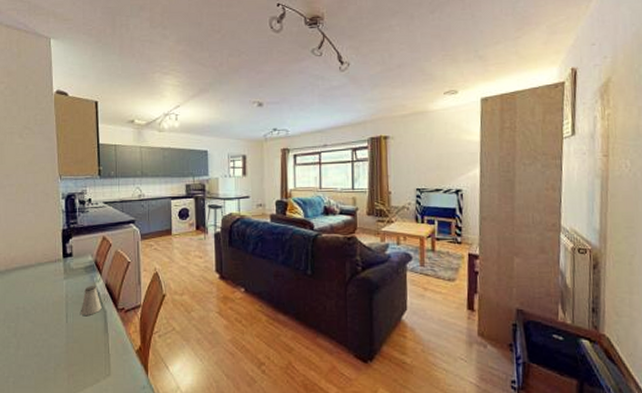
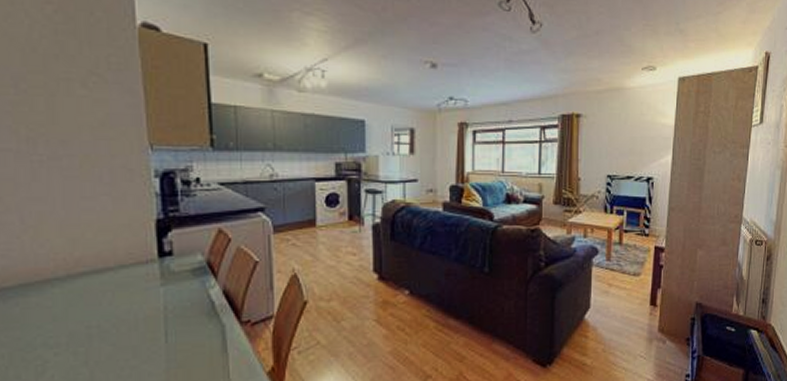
saltshaker: present [81,285,102,315] -> none [187,292,218,332]

